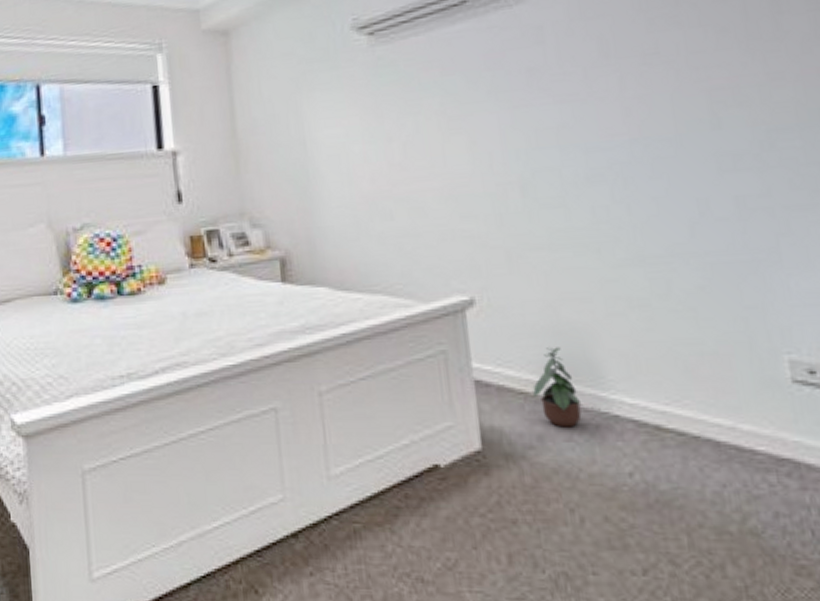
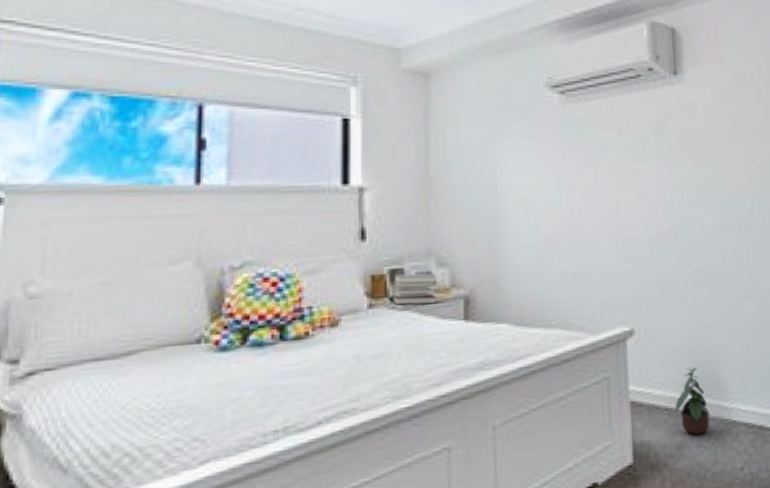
books: none [211,234,253,266] -> present [393,273,437,306]

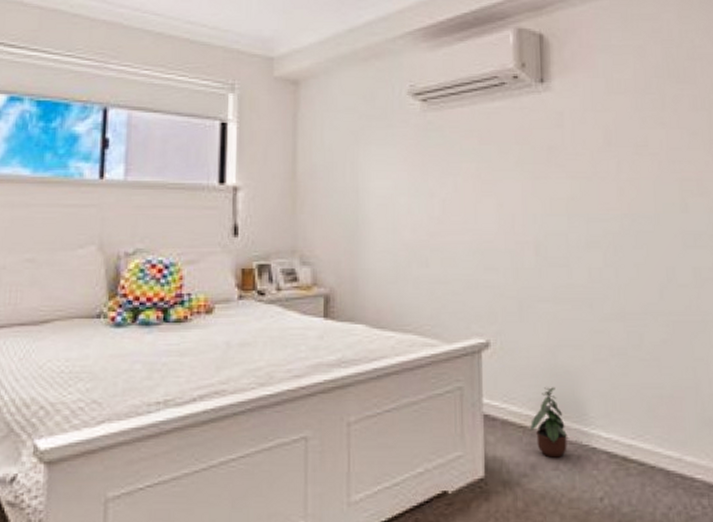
books: present [393,273,437,306] -> none [260,270,300,300]

